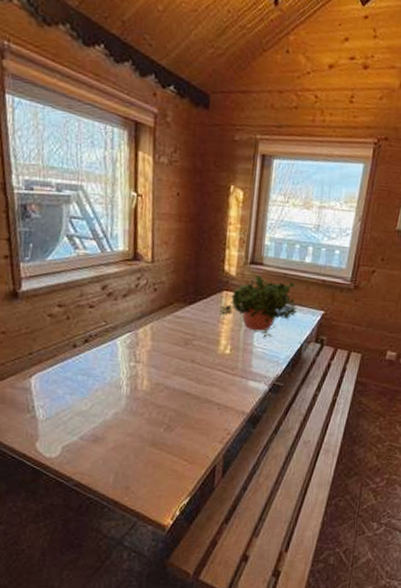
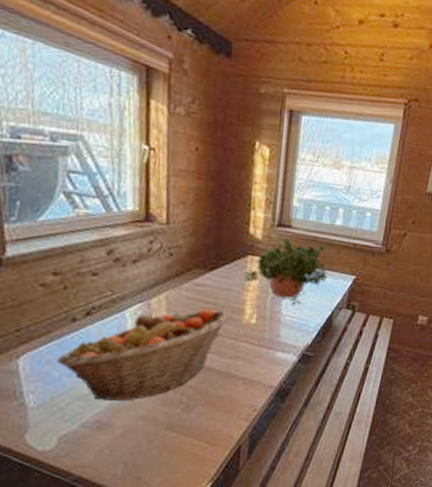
fruit basket: none [61,338,207,419] -> present [57,307,230,402]

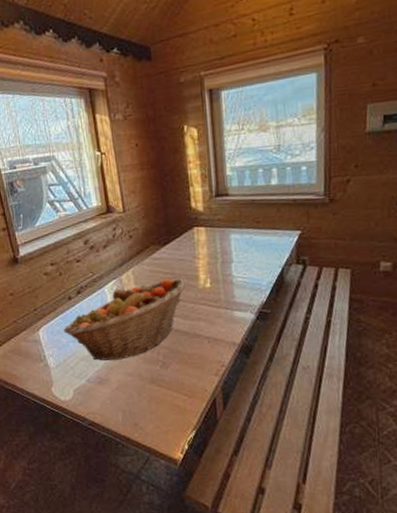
potted plant: present [244,238,329,306] -> none [193,206,272,267]

